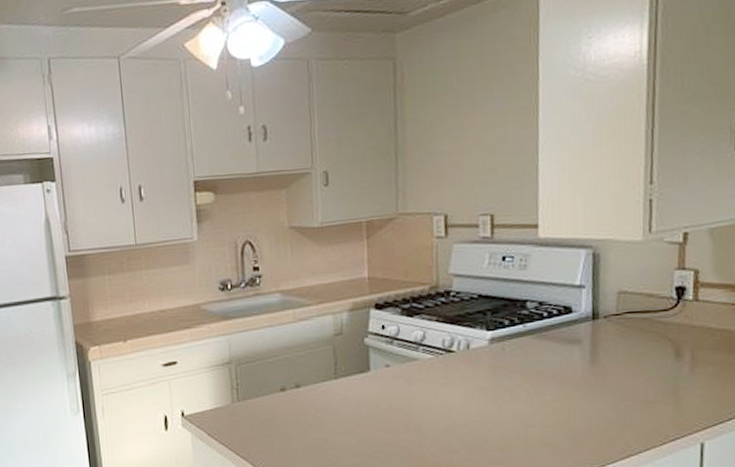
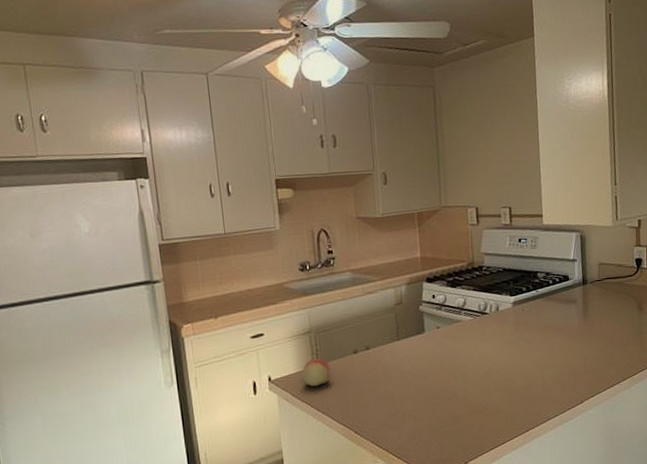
fruit: none [220,393,252,427] -> present [302,358,330,387]

